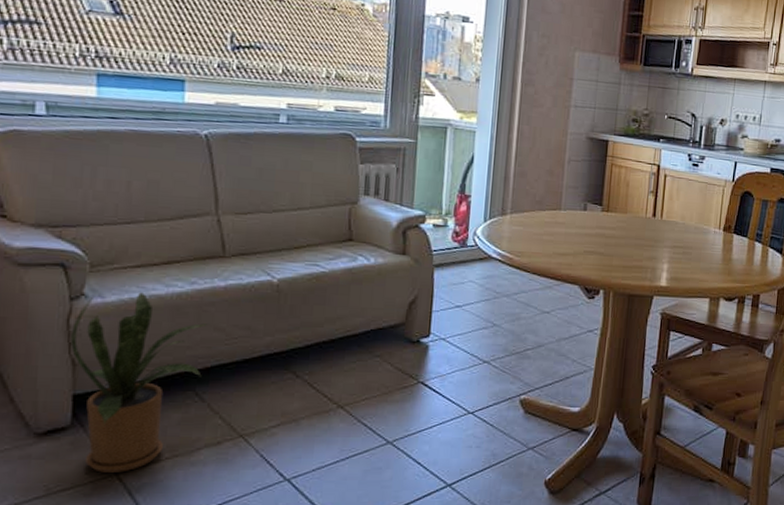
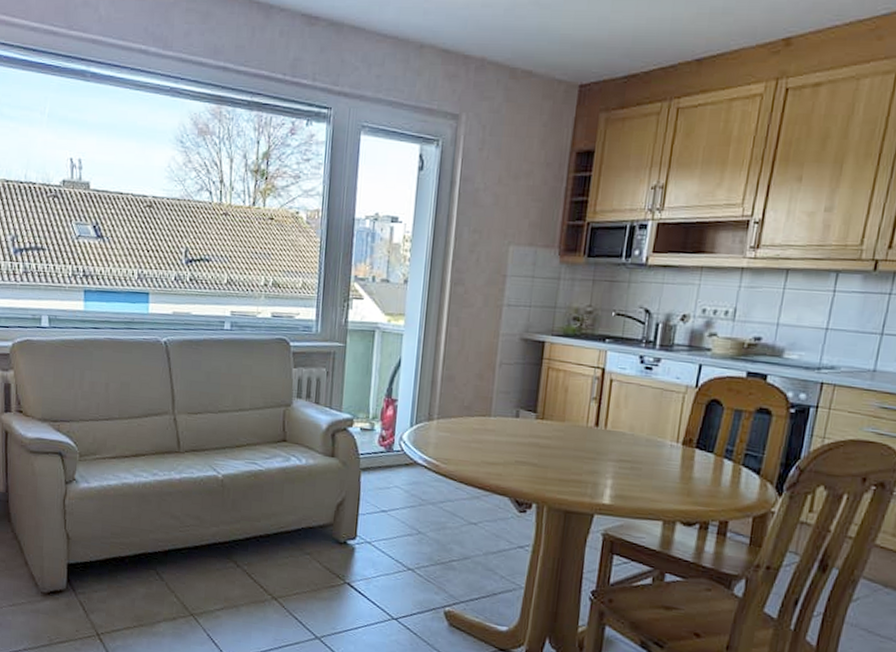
house plant: present [71,292,209,473] -> none [66,480,167,634]

